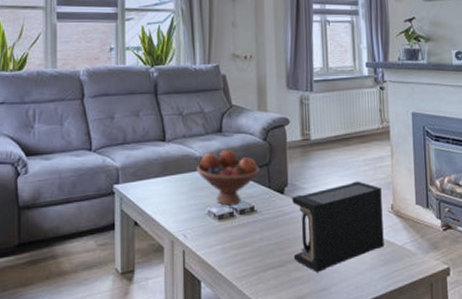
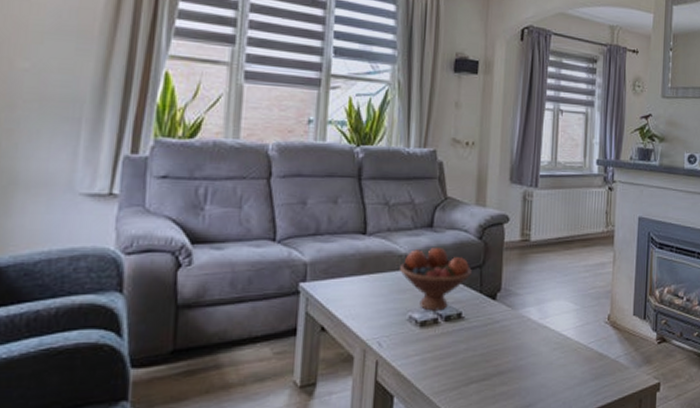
speaker: present [292,181,384,273] -> none [500,288,600,387]

